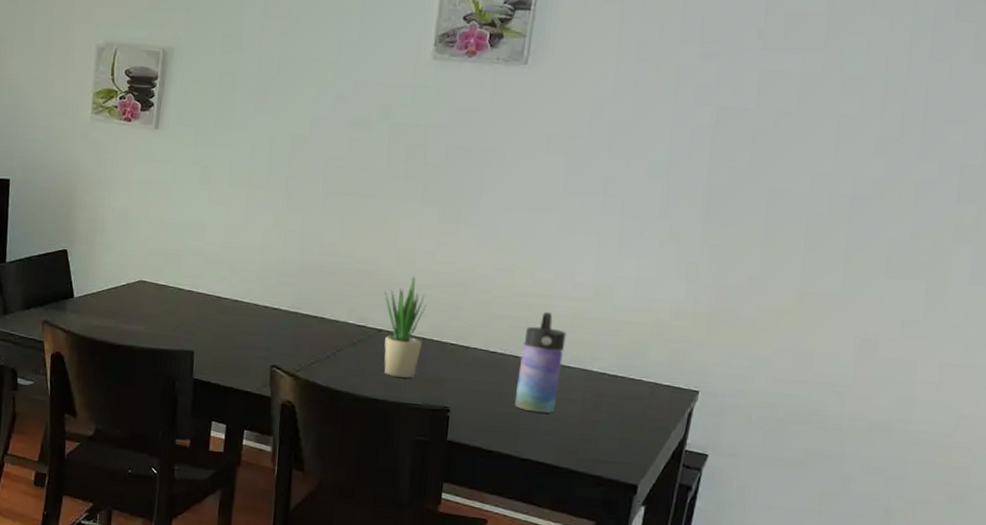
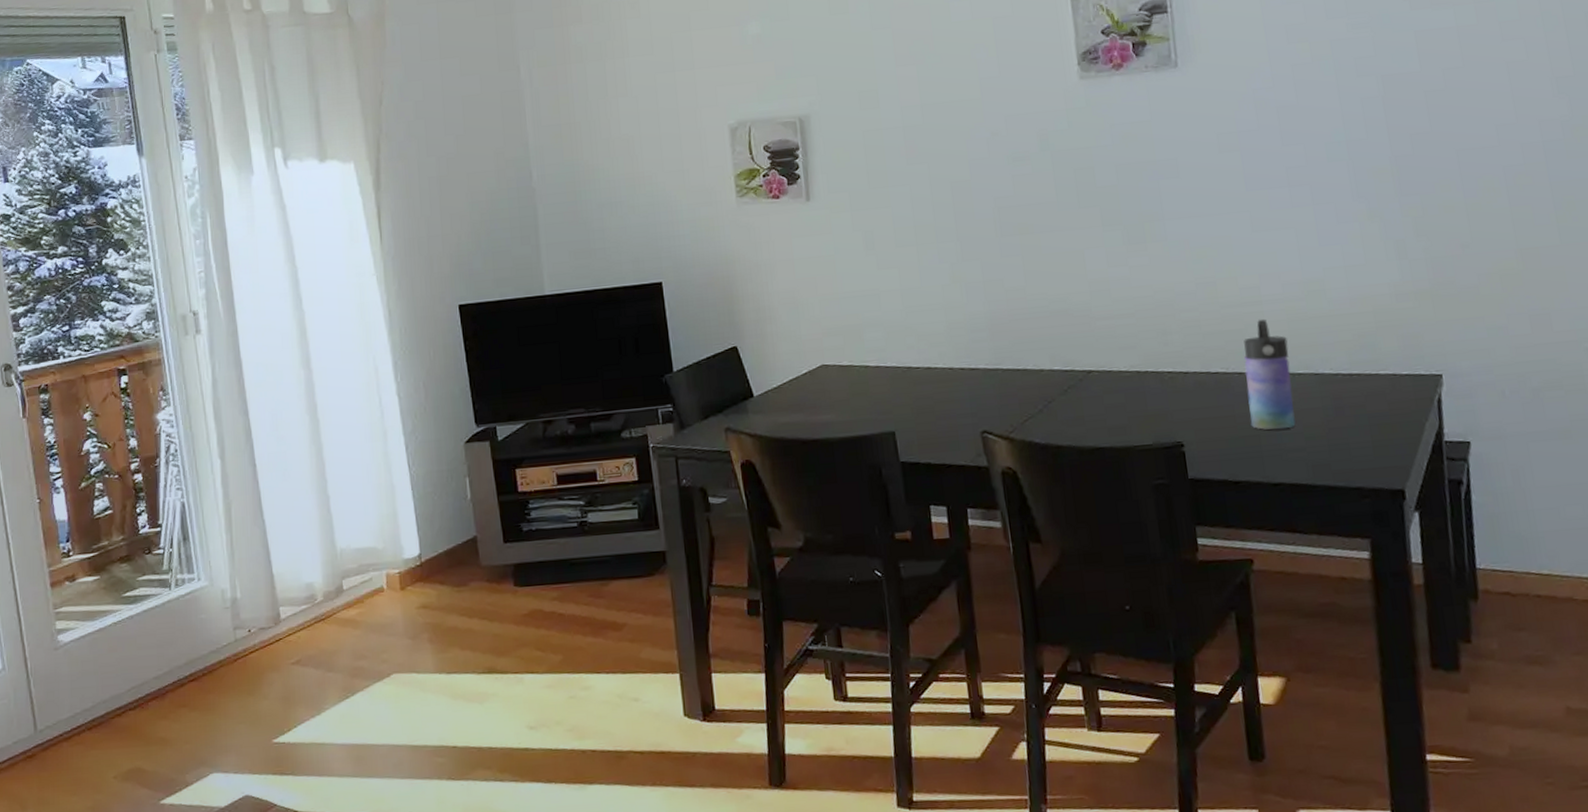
potted plant: present [384,276,427,378] -> none [1085,307,1138,419]

